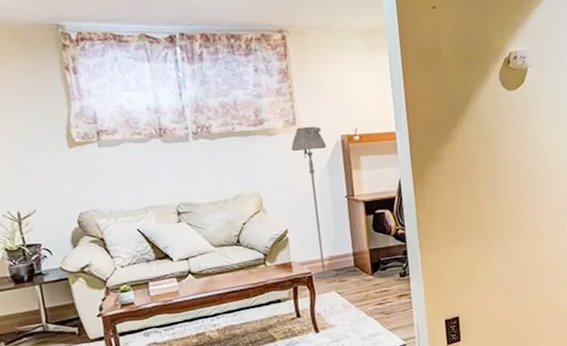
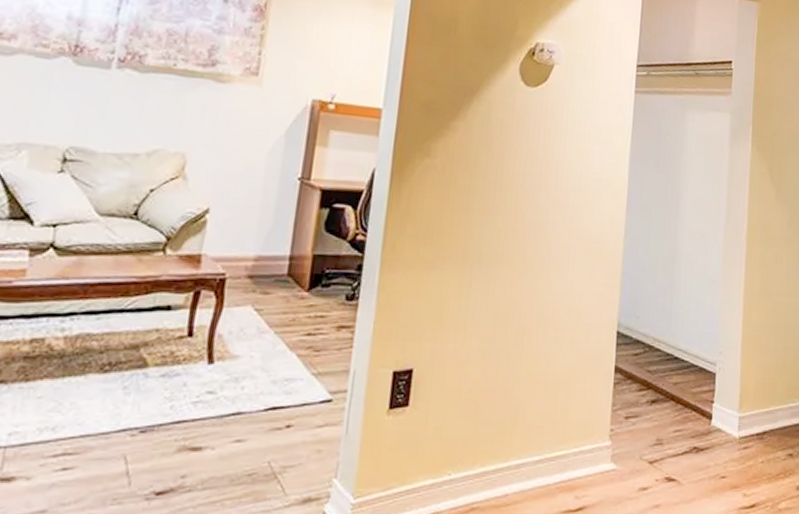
floor lamp: present [291,126,338,280] -> none [225,79,291,287]

